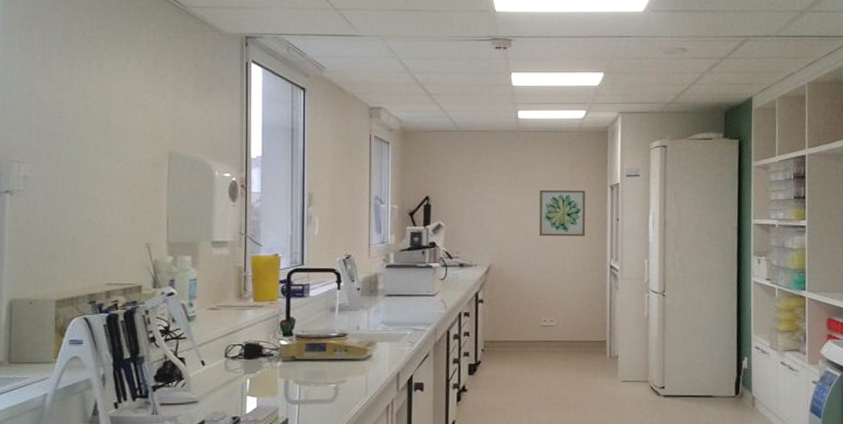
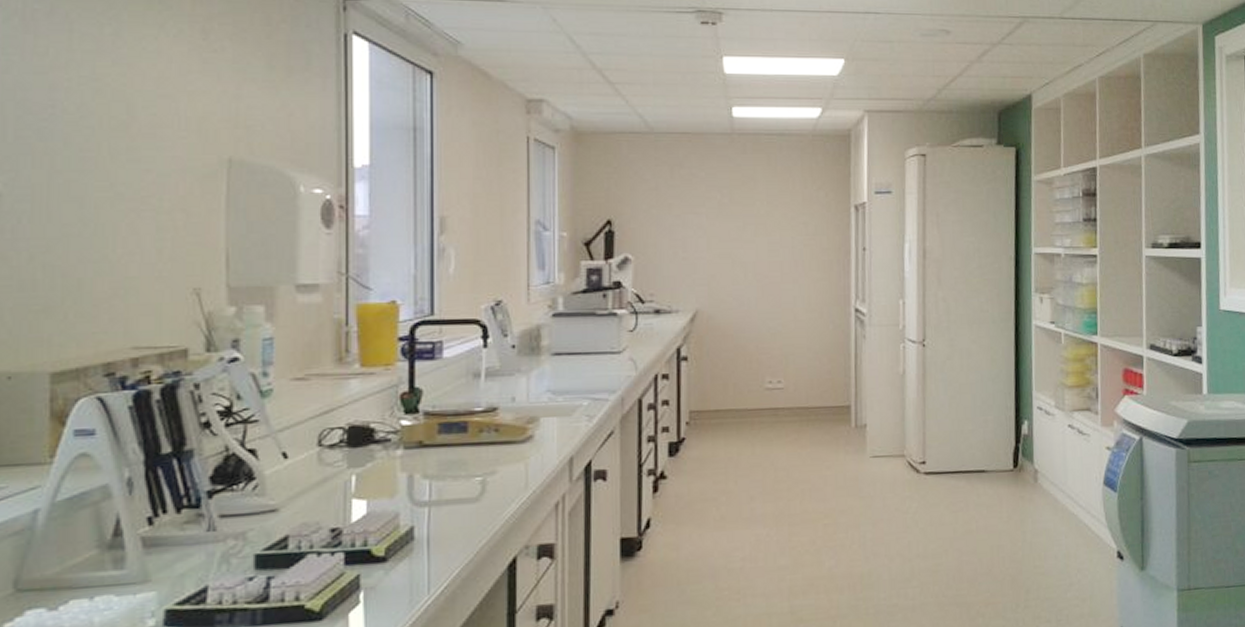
wall art: present [539,189,586,237] -> none [761,210,823,273]

